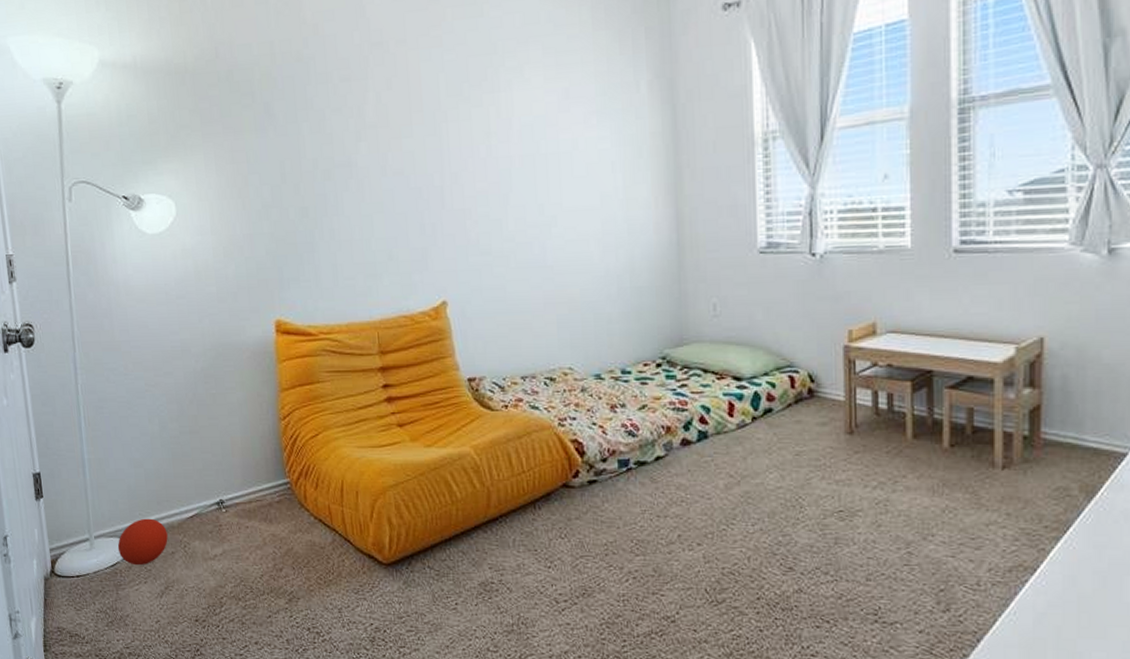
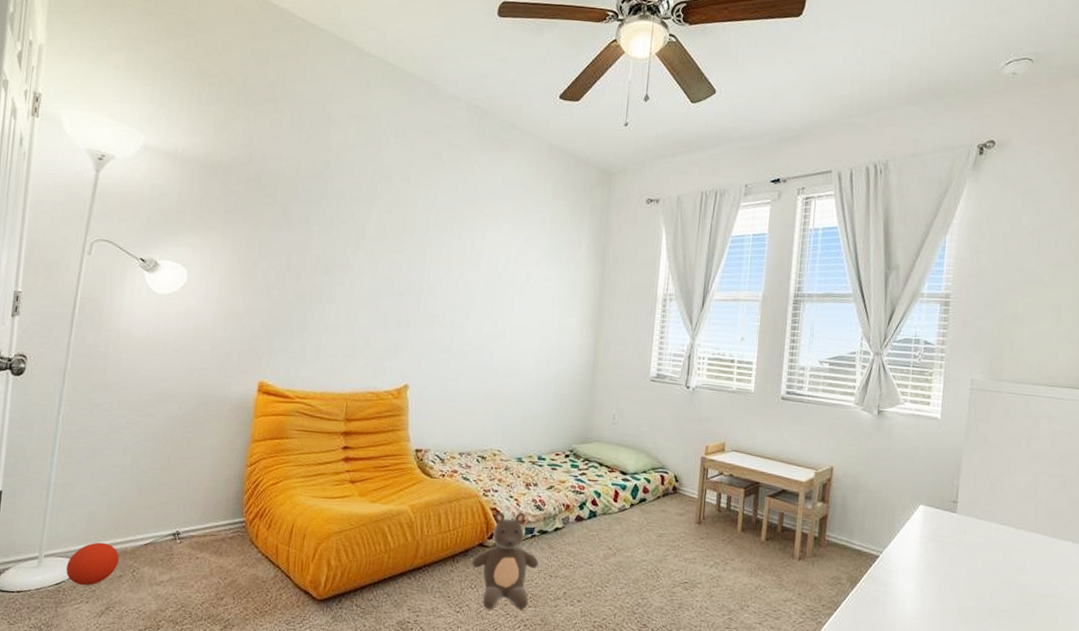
teddy bear: none [557,441,641,563] -> present [472,511,539,610]

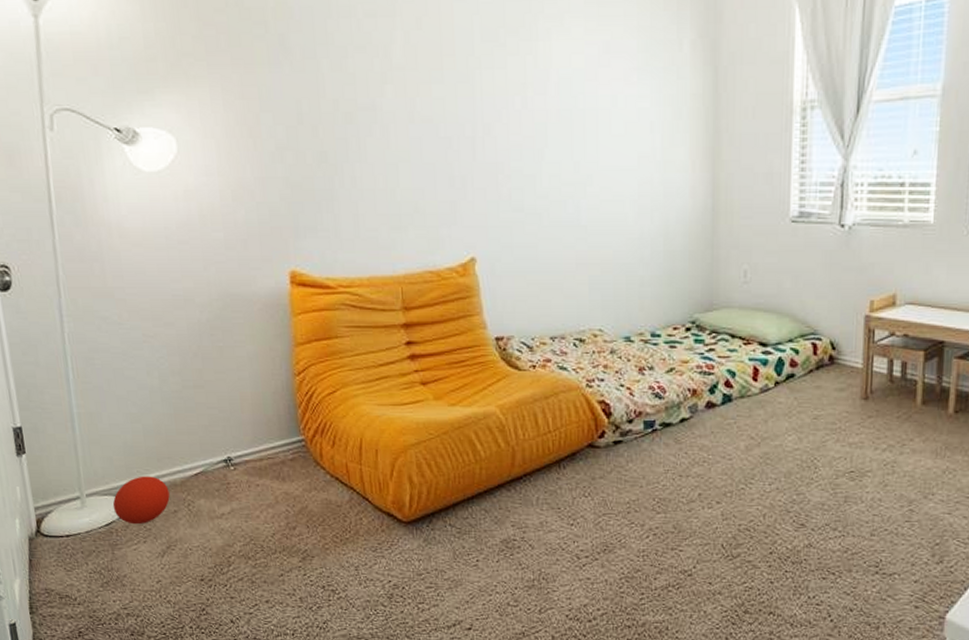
teddy bear: present [472,511,539,610] -> none [582,403,664,520]

